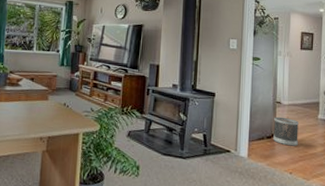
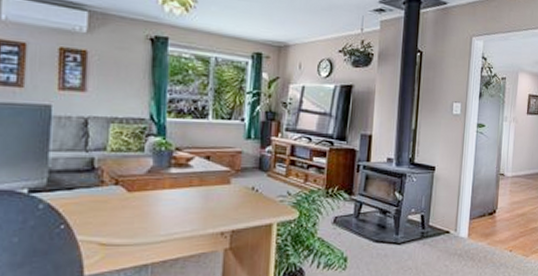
wastebasket: present [273,116,299,146] -> none [495,190,521,222]

